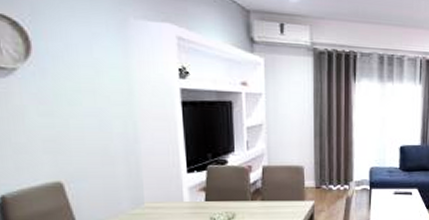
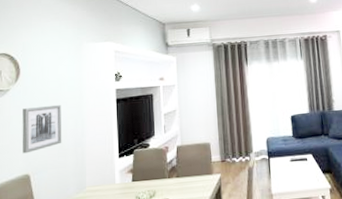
wall art: none [42,97,107,157] -> present [22,104,62,154]

